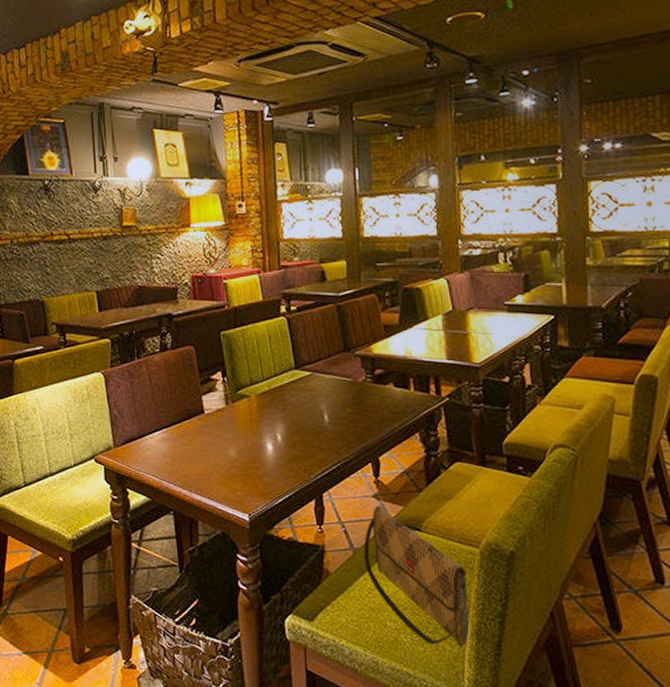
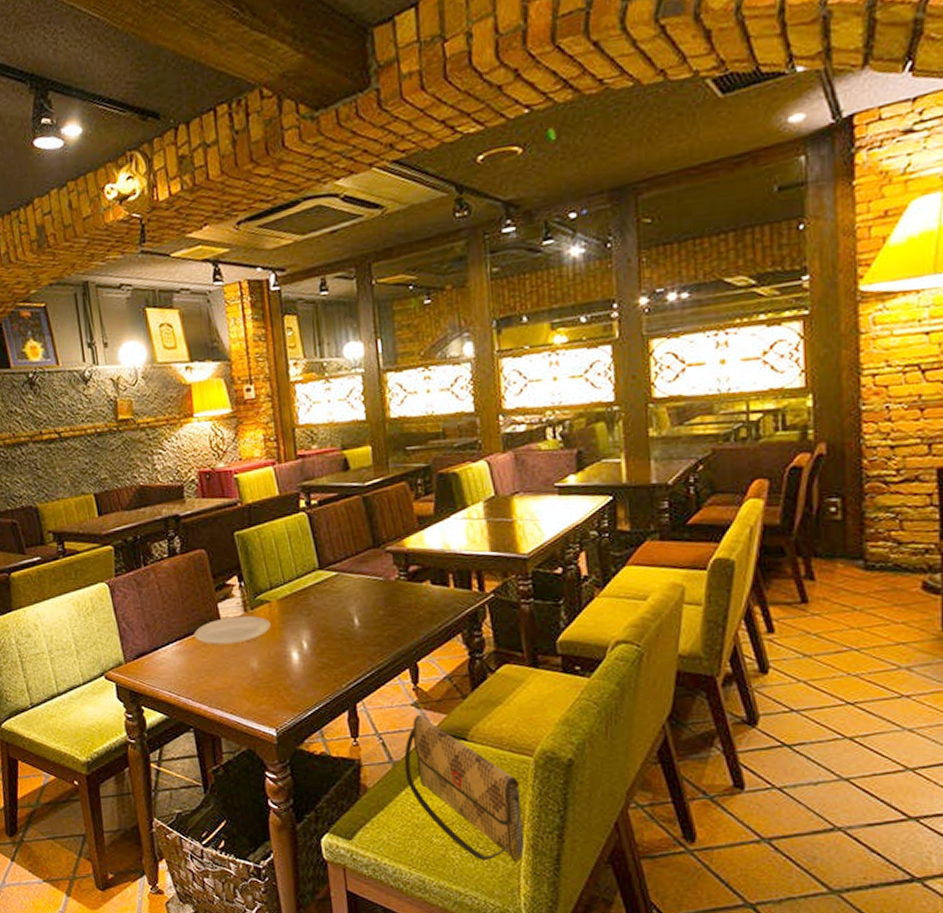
plate: none [179,408,250,435] -> present [194,615,272,646]

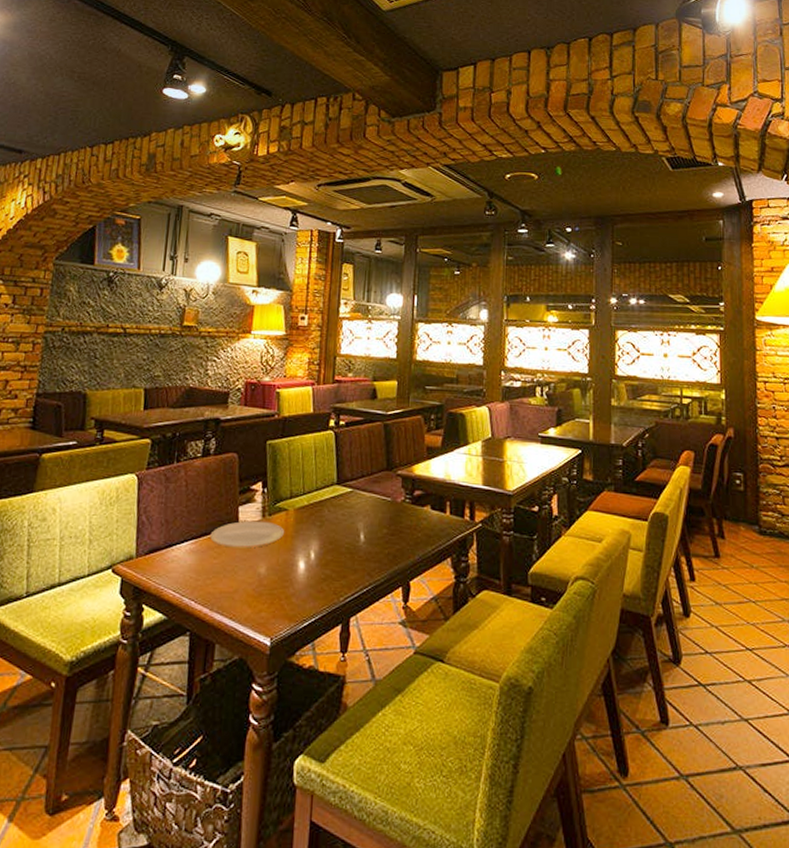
shoulder bag: present [404,715,524,861] -> none [384,634,485,792]

